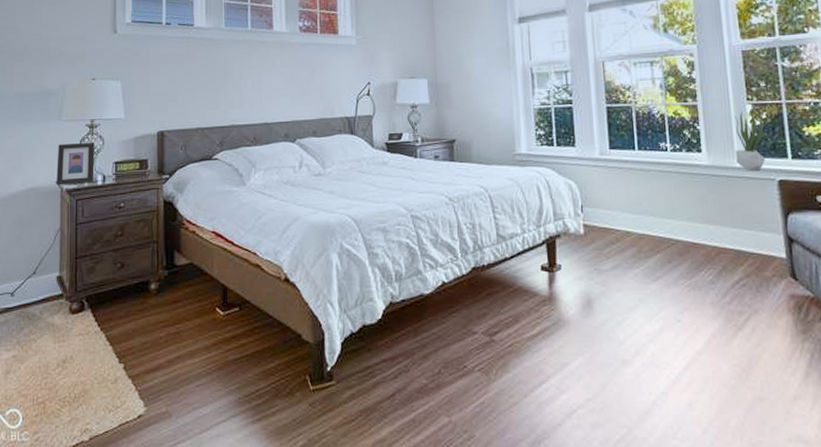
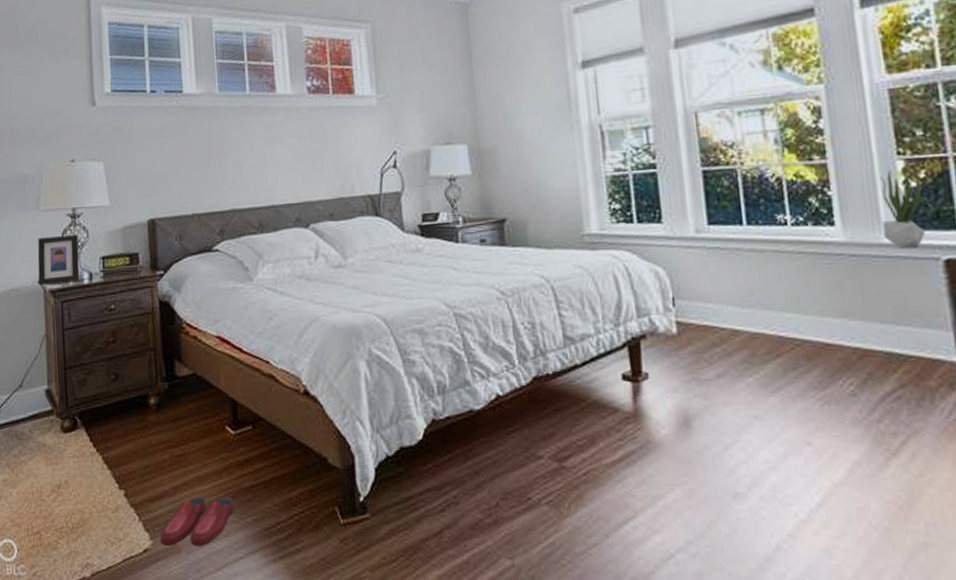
slippers: none [153,368,220,412] -> present [160,496,234,546]

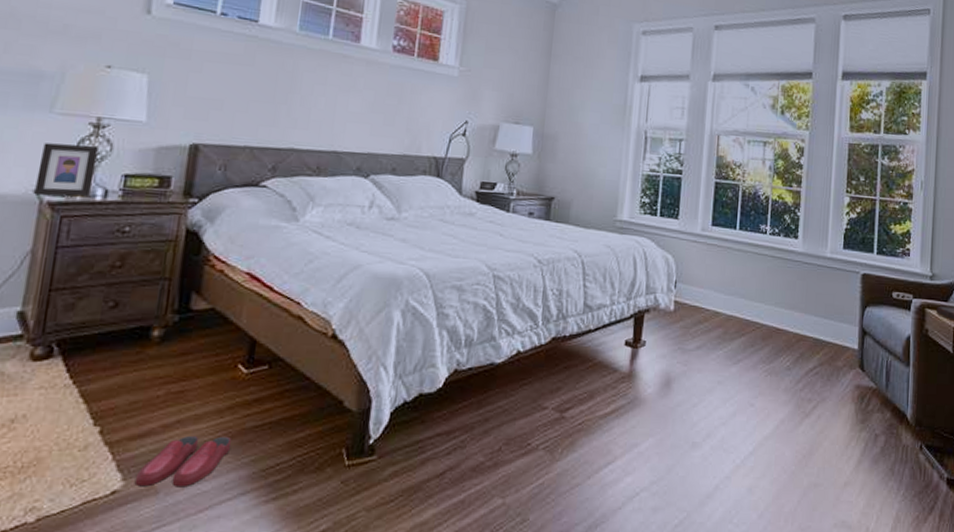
potted plant: present [881,166,925,249] -> none [828,202,858,263]

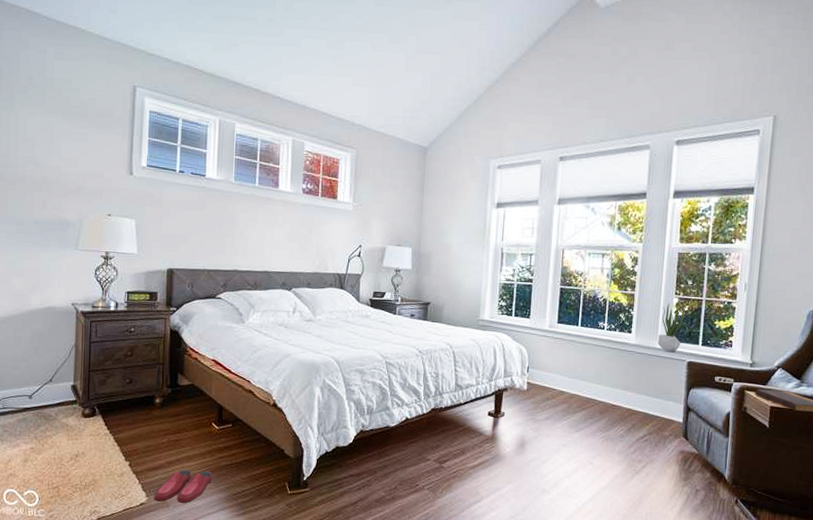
picture frame: present [34,143,98,197] -> none [72,271,109,308]
potted plant: none [828,202,858,263] -> present [658,302,685,353]

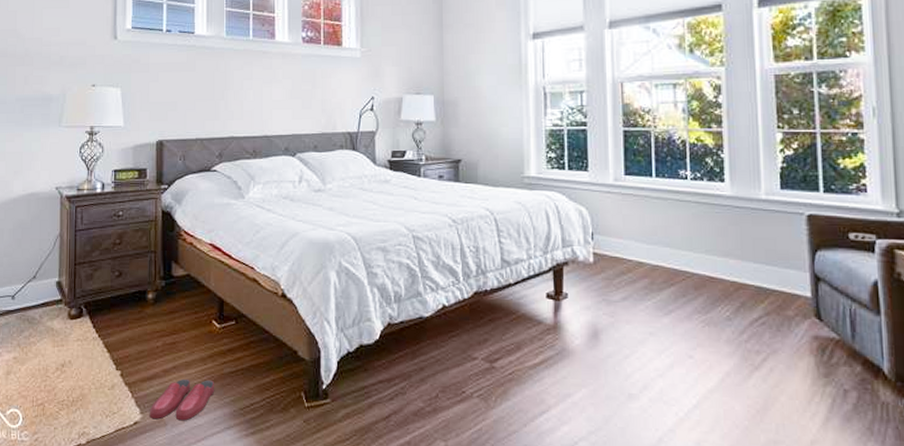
potted plant: present [658,302,685,353] -> none [762,139,796,204]

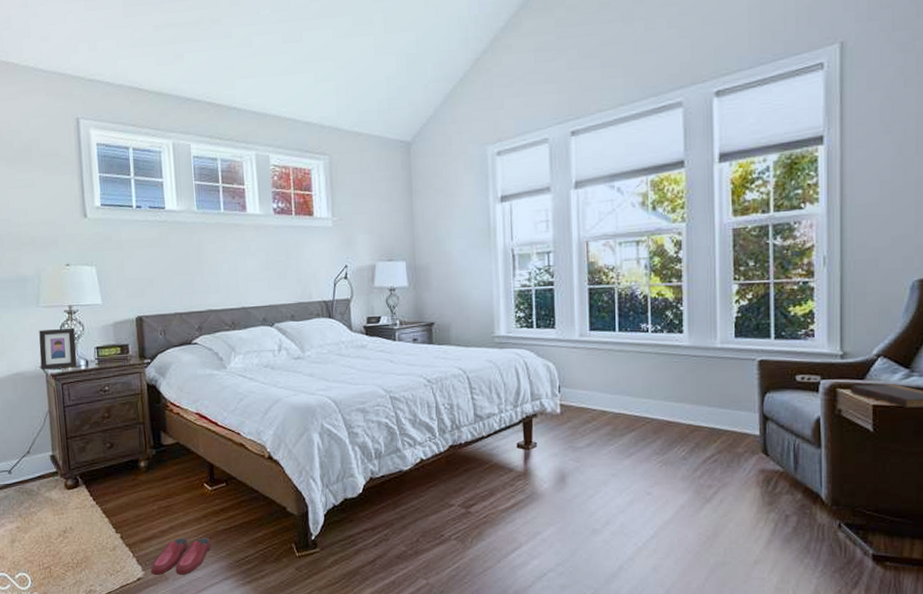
picture frame: none [56,149,94,191] -> present [39,327,77,370]

